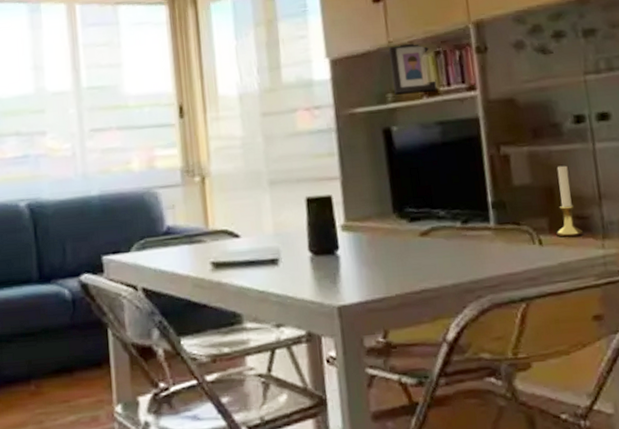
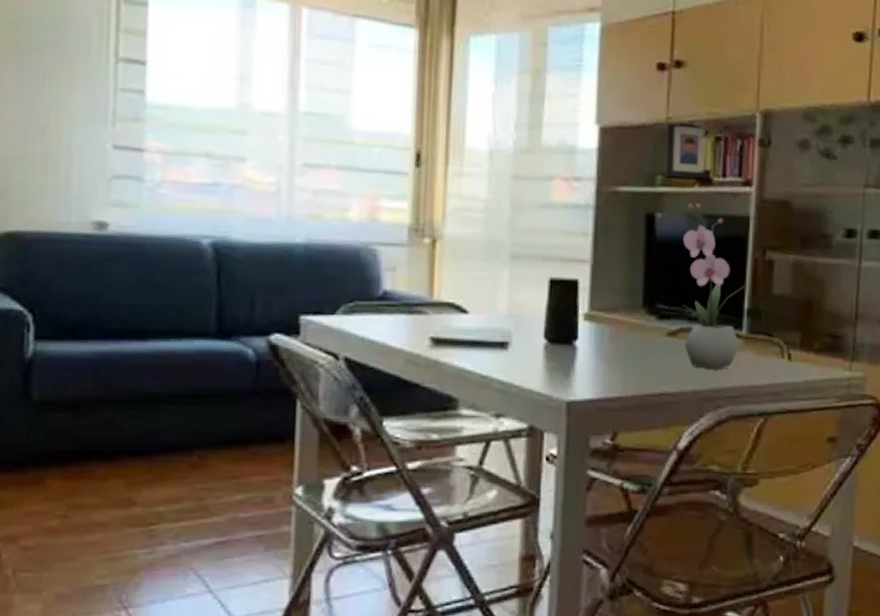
flower arrangement: none [419,112,491,262] -> present [682,202,750,369]
candle holder: present [556,164,584,237] -> none [807,278,834,355]

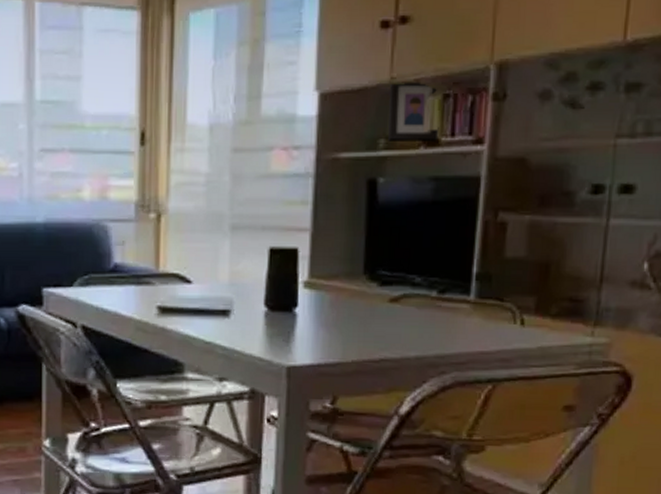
flower arrangement: present [682,202,750,369] -> none [406,165,480,335]

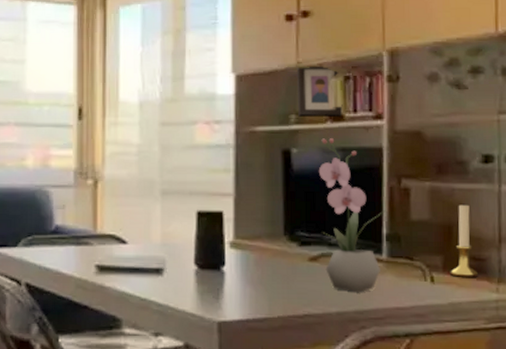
flower arrangement: none [406,165,480,335] -> present [318,137,387,292]
candle holder: none [542,239,574,320] -> present [450,203,479,277]

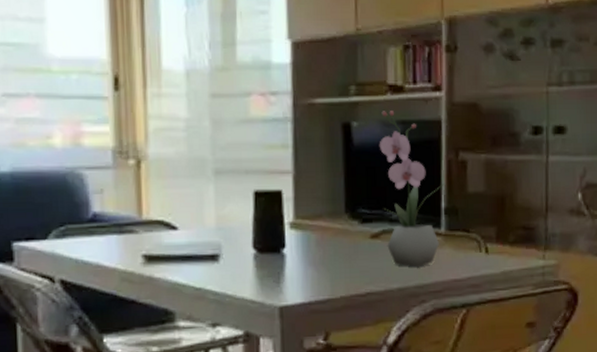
picture frame: present [296,65,343,118] -> none [355,33,403,89]
candle holder: present [450,203,479,277] -> none [503,175,528,247]

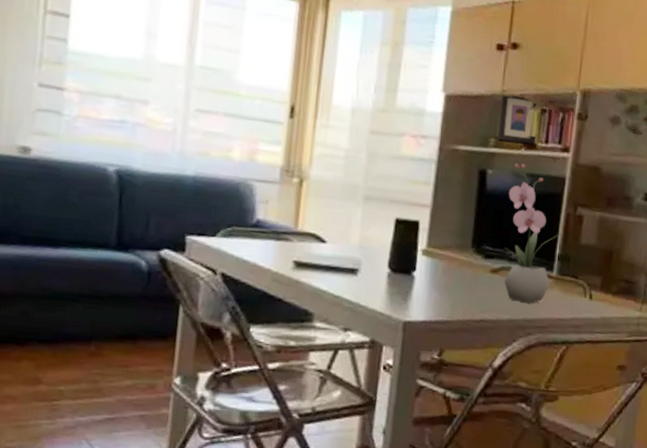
picture frame: none [355,33,403,89] -> present [497,93,537,146]

